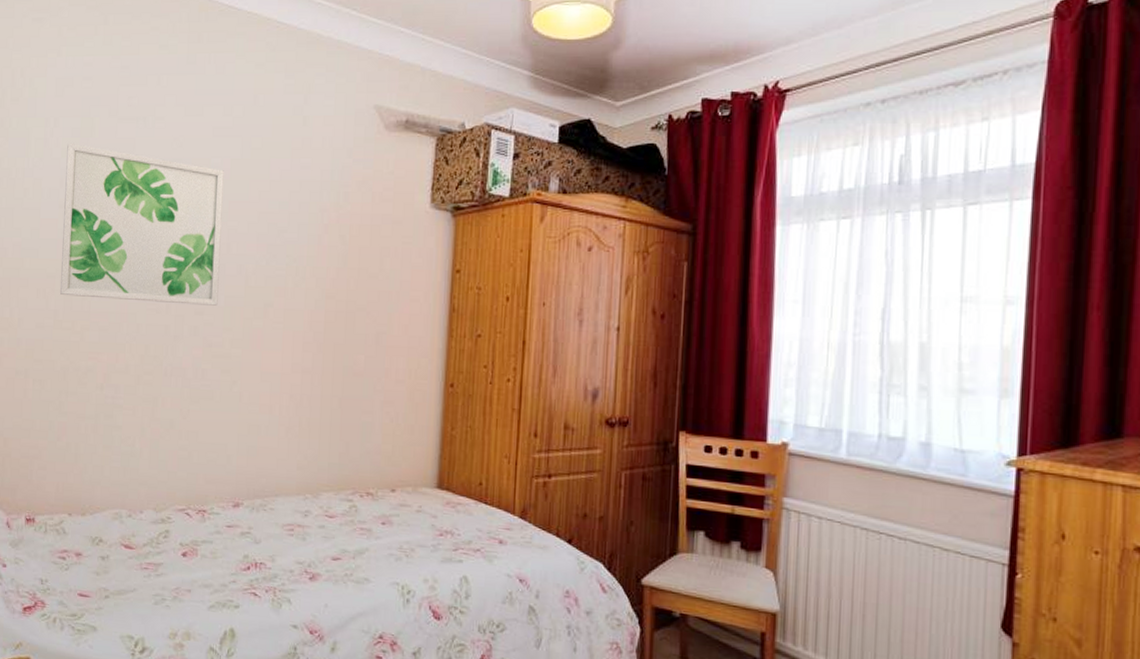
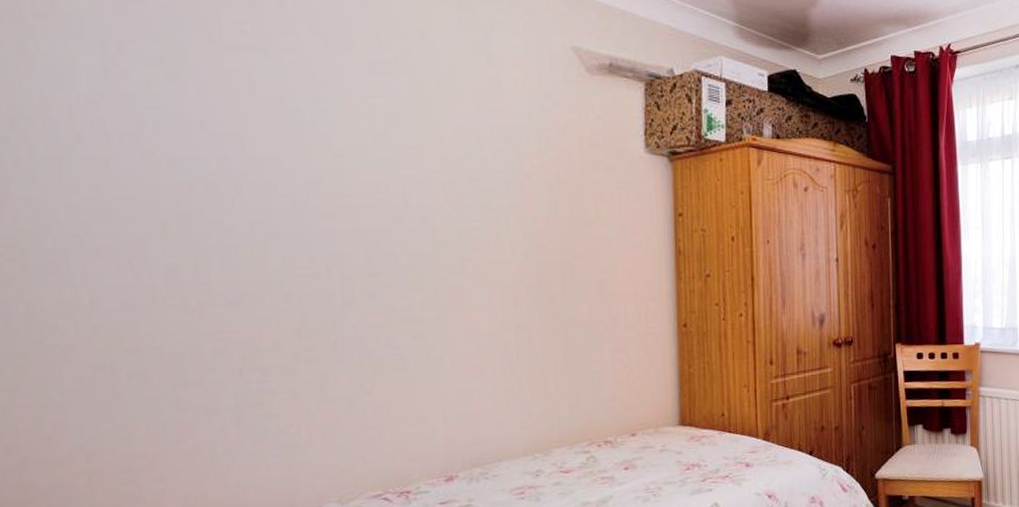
wall art: present [60,143,224,306] -> none [143,74,399,266]

